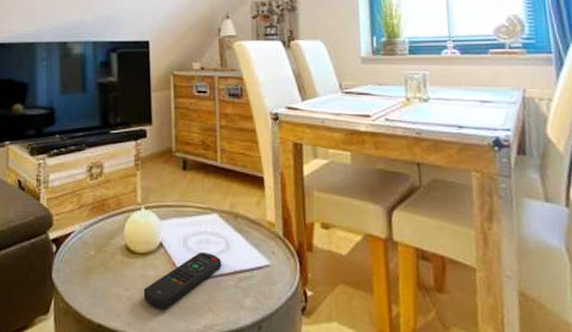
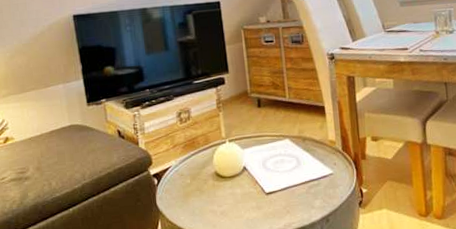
remote control: present [143,253,222,310] -> none [233,170,295,217]

